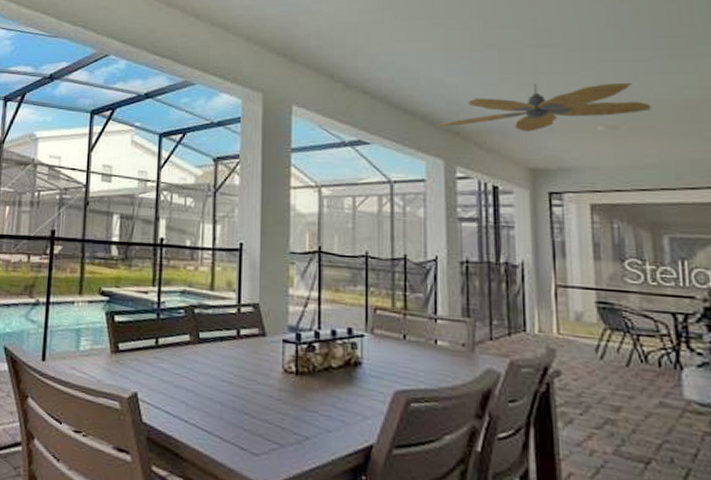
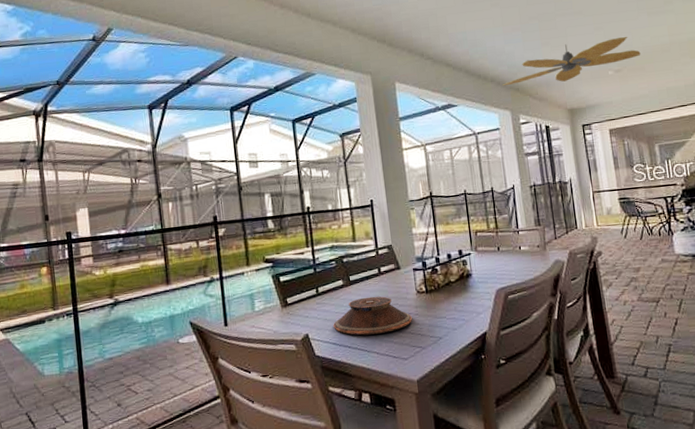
plate: none [170,362,272,415] -> present [333,296,412,335]

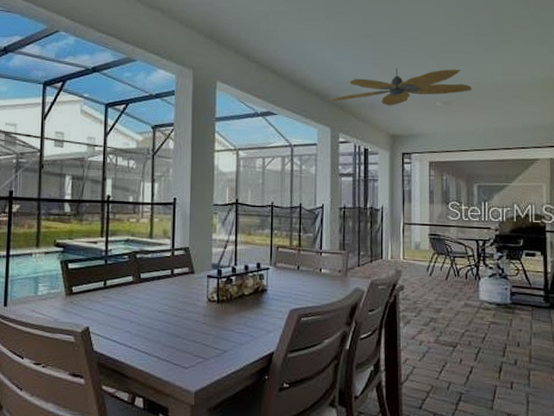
plate: present [333,296,412,335] -> none [116,297,199,338]

